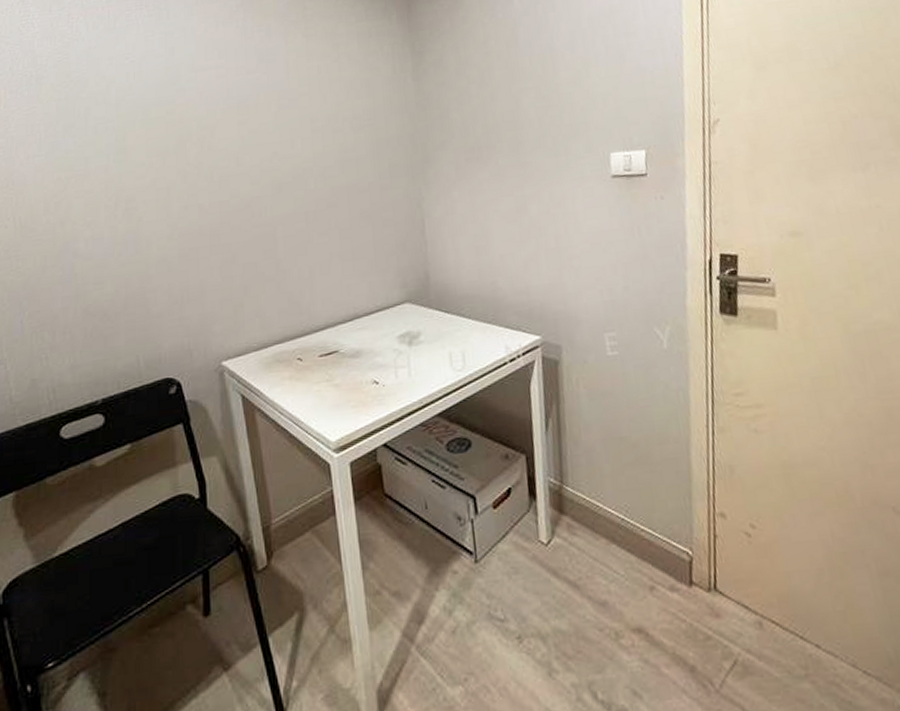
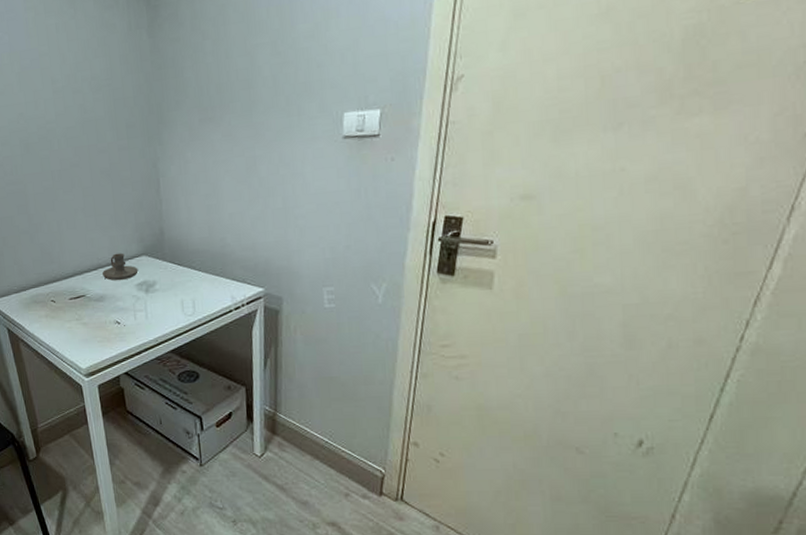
candle holder: none [358,300,401,333] -> present [102,252,139,281]

